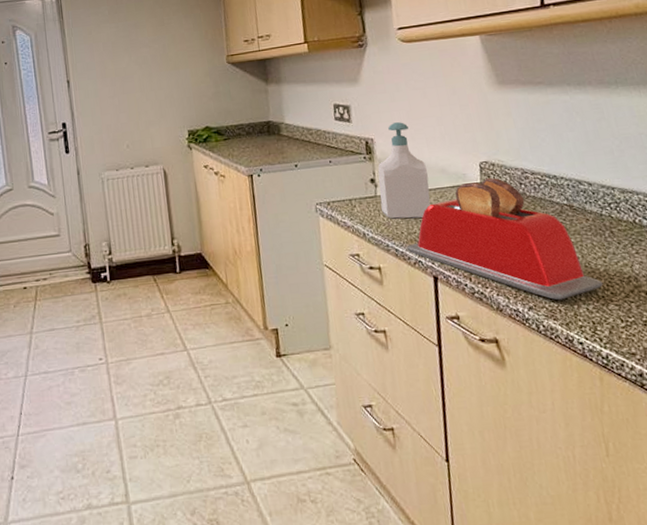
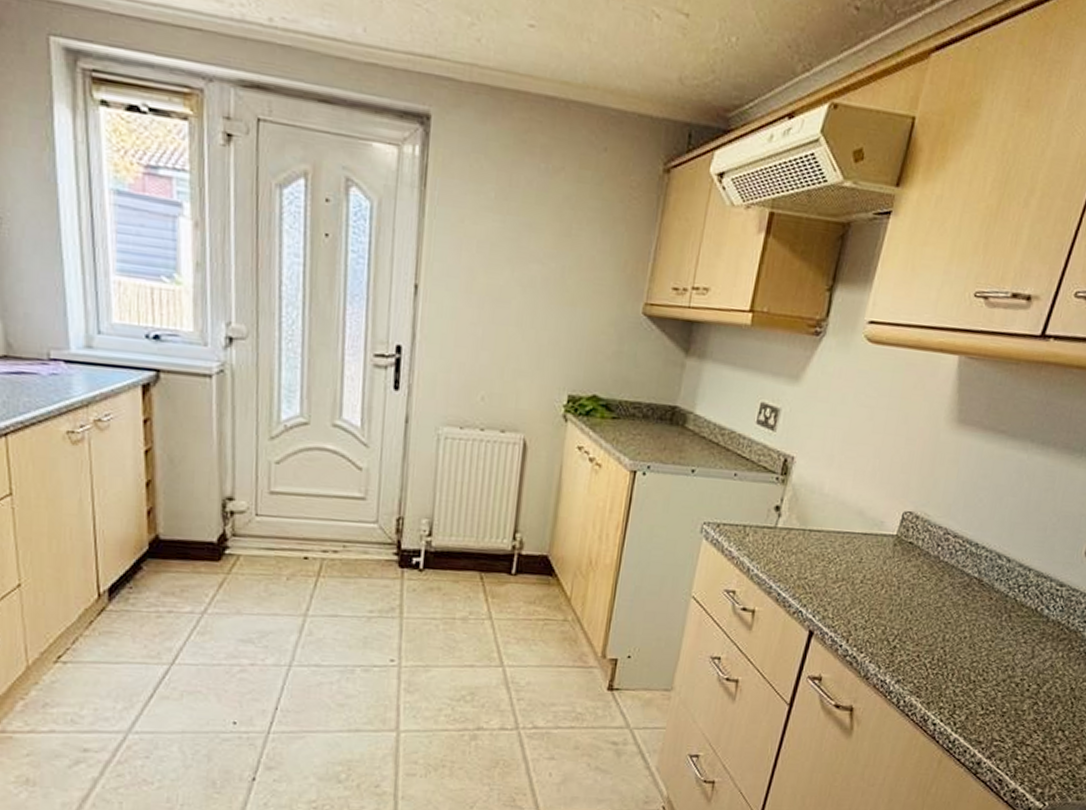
soap bottle: present [377,122,431,219] -> none [777,443,844,563]
toaster: present [406,177,604,301] -> none [791,531,980,678]

